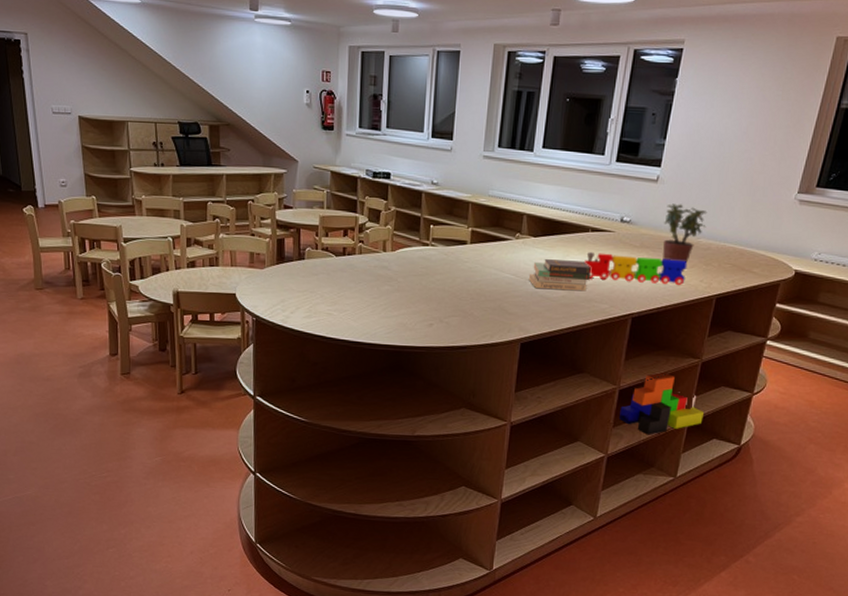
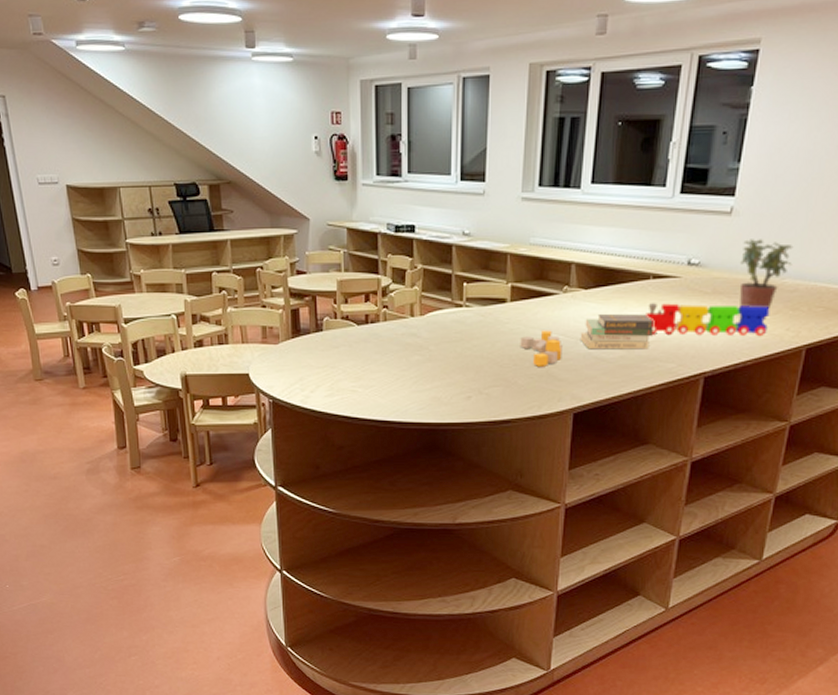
toy blocks: none [477,270,514,301] -> present [520,330,563,366]
toy blocks: present [619,371,705,435] -> none [692,438,795,513]

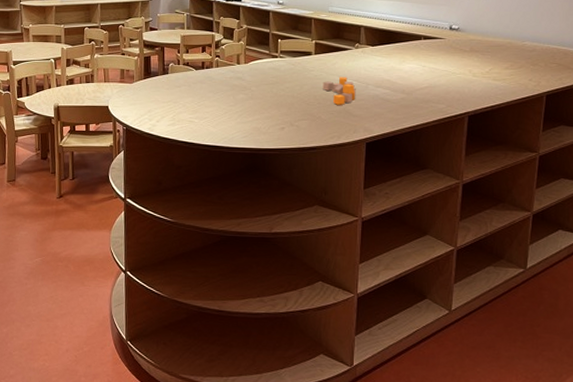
books: present [580,314,653,350] -> none [369,66,426,93]
toy train: present [646,302,770,337] -> none [420,57,516,85]
potted plant: present [740,239,794,320] -> none [490,11,530,72]

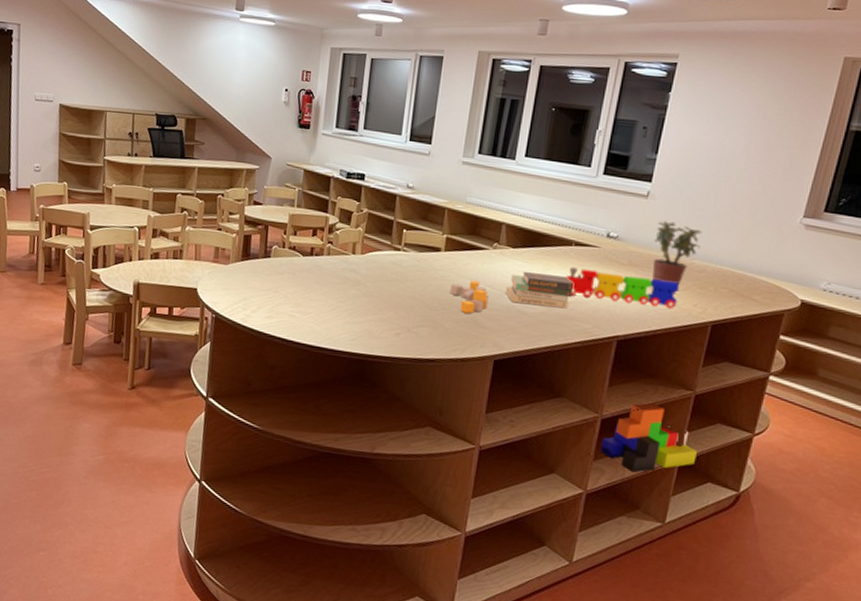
books: none [369,66,426,93] -> present [505,272,573,309]
toy train: none [420,57,516,85] -> present [566,266,680,309]
toy blocks: none [465,165,548,228] -> present [601,402,698,473]
potted plant: none [490,11,530,72] -> present [652,221,703,294]

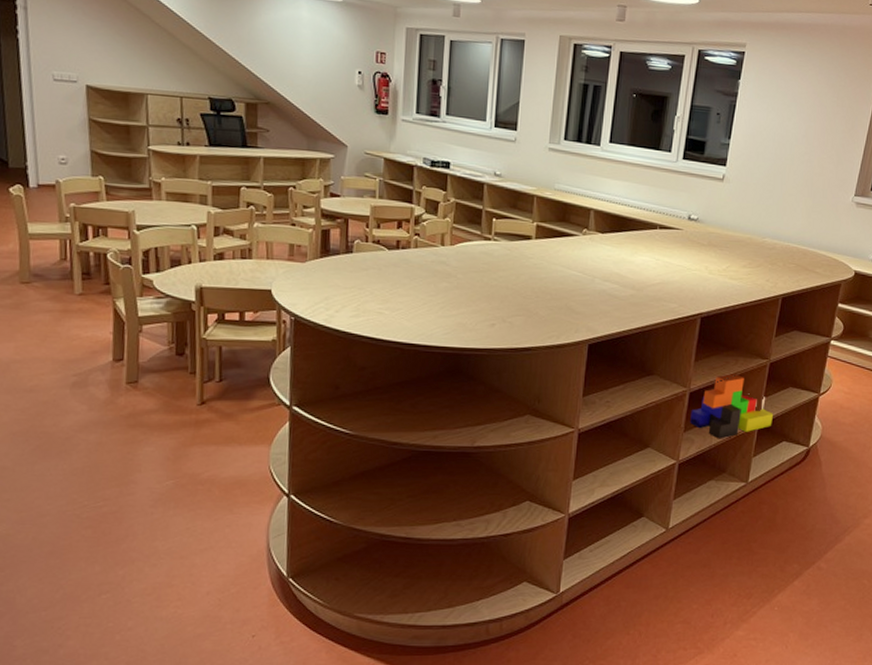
toy blocks: present [450,280,489,314] -> none [542,267,581,300]
books: present [505,272,573,309] -> none [596,256,659,290]
toy train: present [566,266,680,309] -> none [653,249,754,285]
potted plant: present [652,221,703,294] -> none [730,203,772,271]

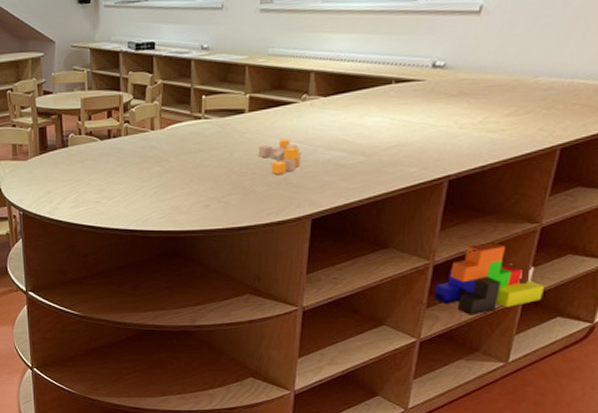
toy blocks: none [542,267,581,300] -> present [258,138,301,174]

